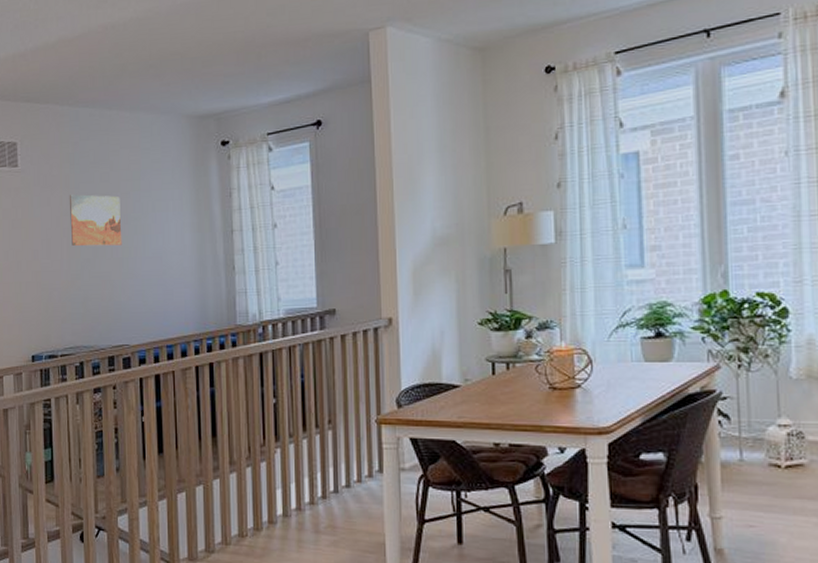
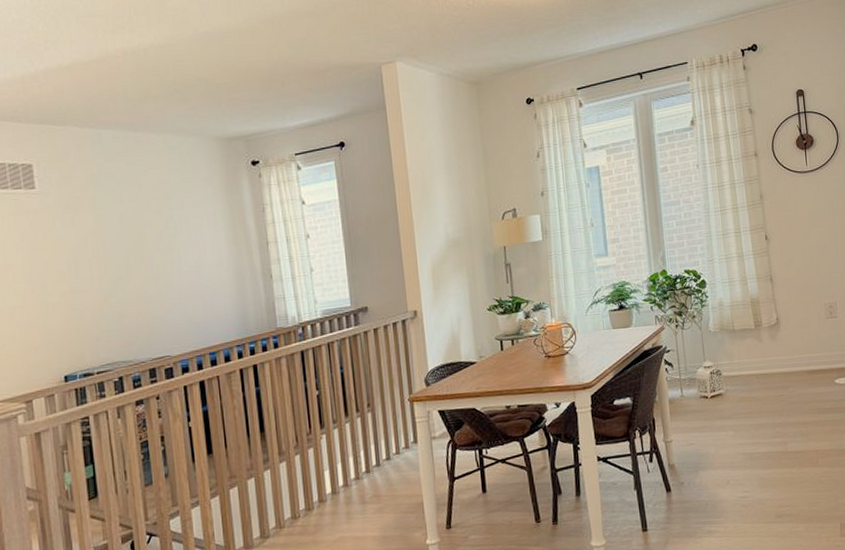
wall art: present [69,194,122,247] -> none [95,214,157,265]

